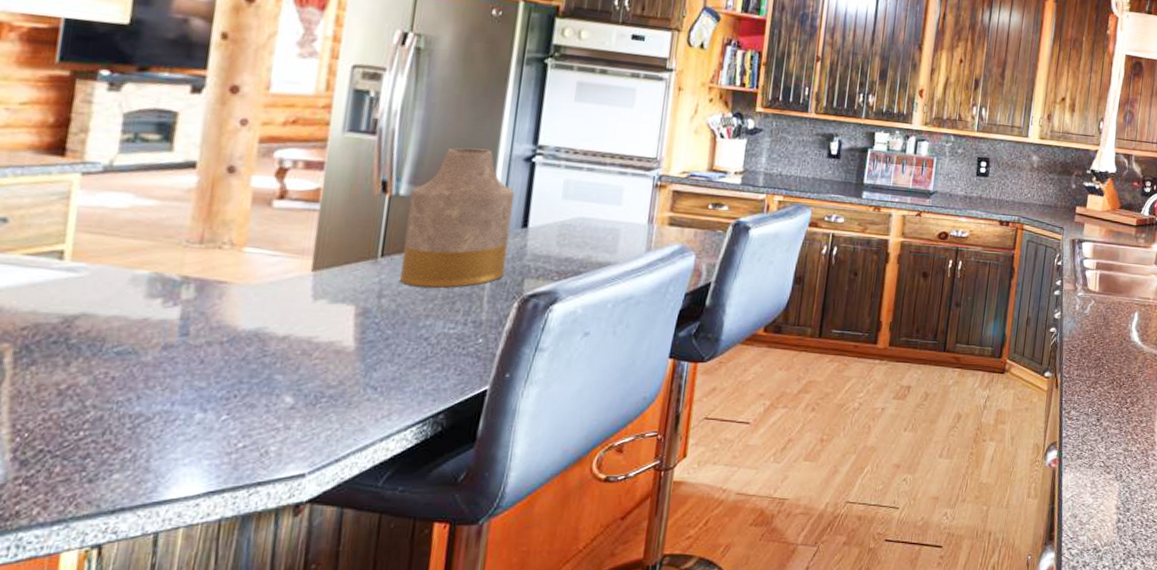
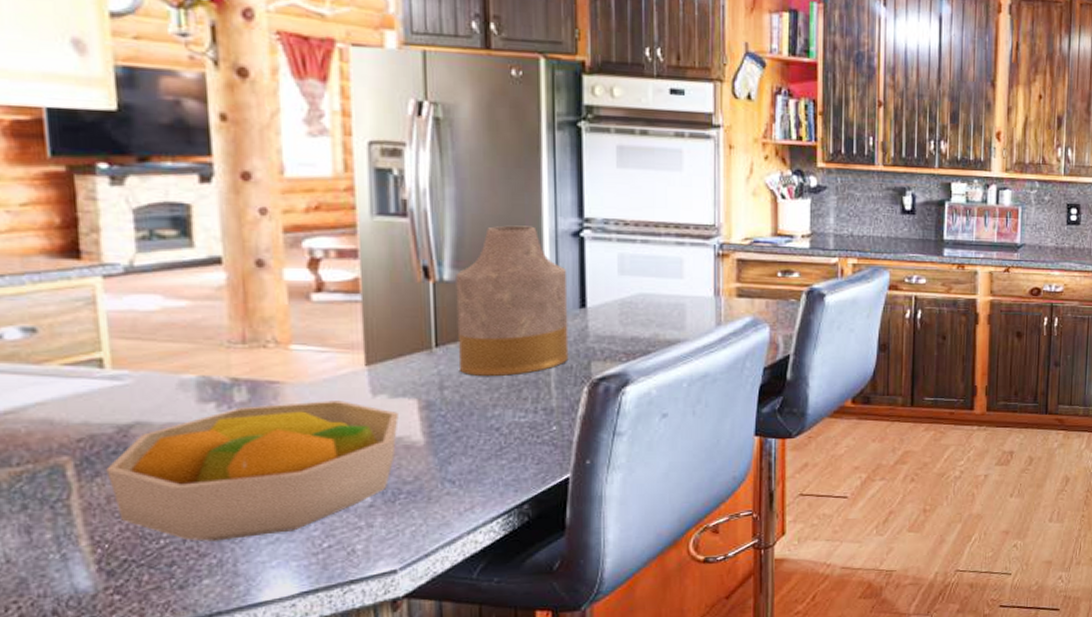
fruit bowl: none [42,302,335,436] -> present [106,401,399,541]

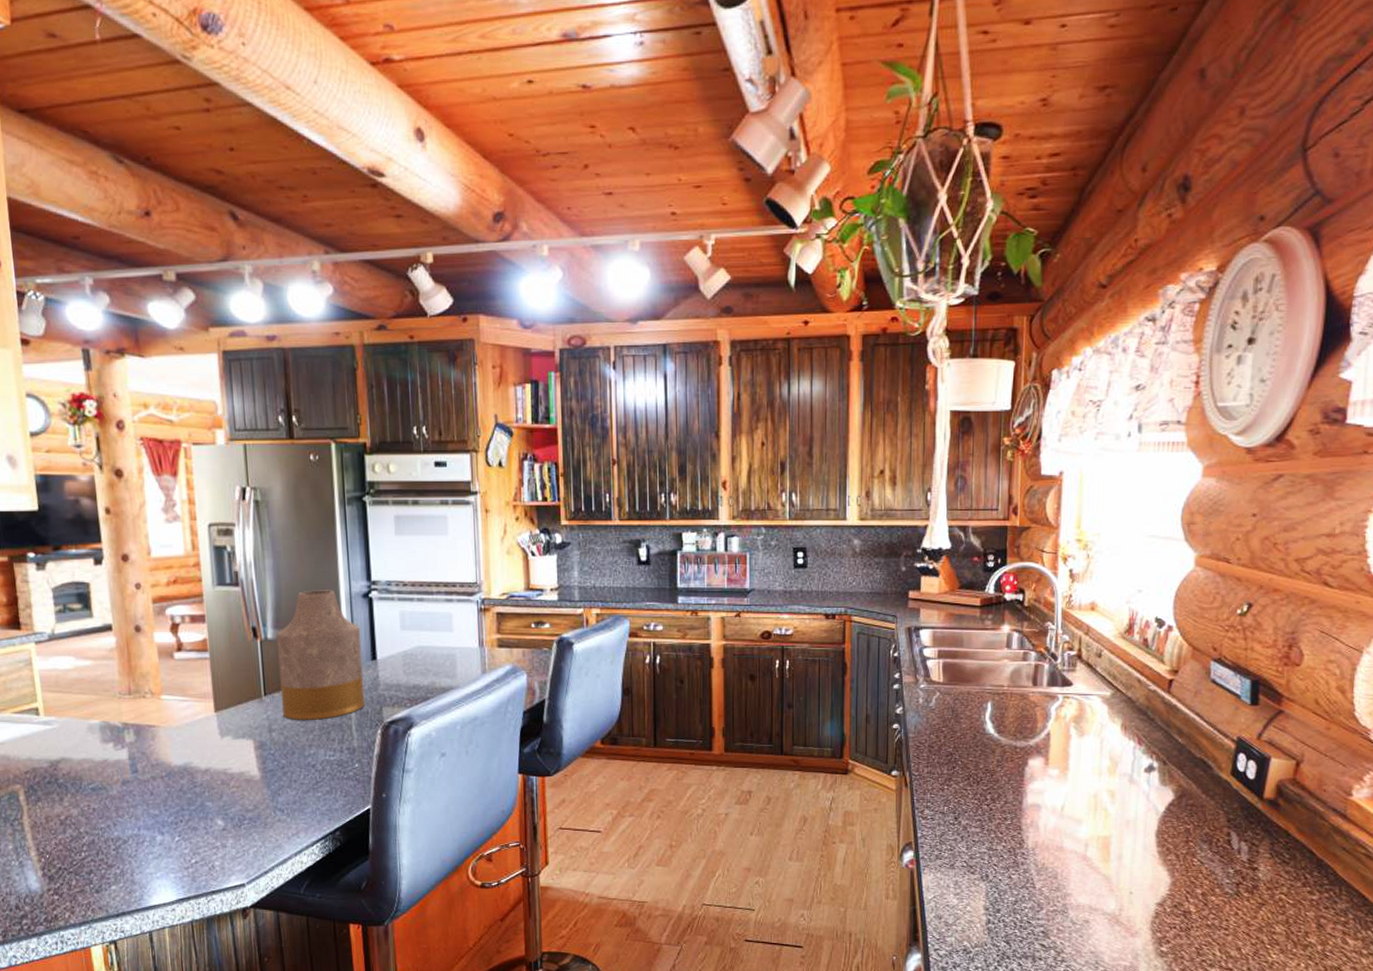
fruit bowl: present [106,401,399,541] -> none [44,741,241,855]

